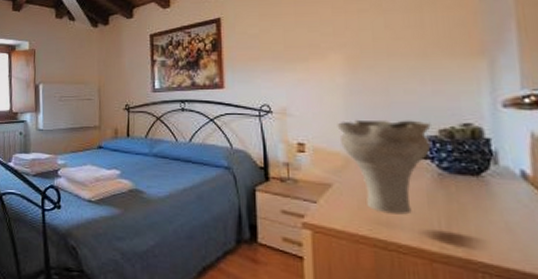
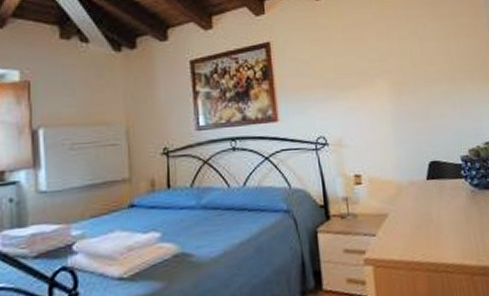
vase: present [337,119,431,215] -> none [388,142,464,236]

